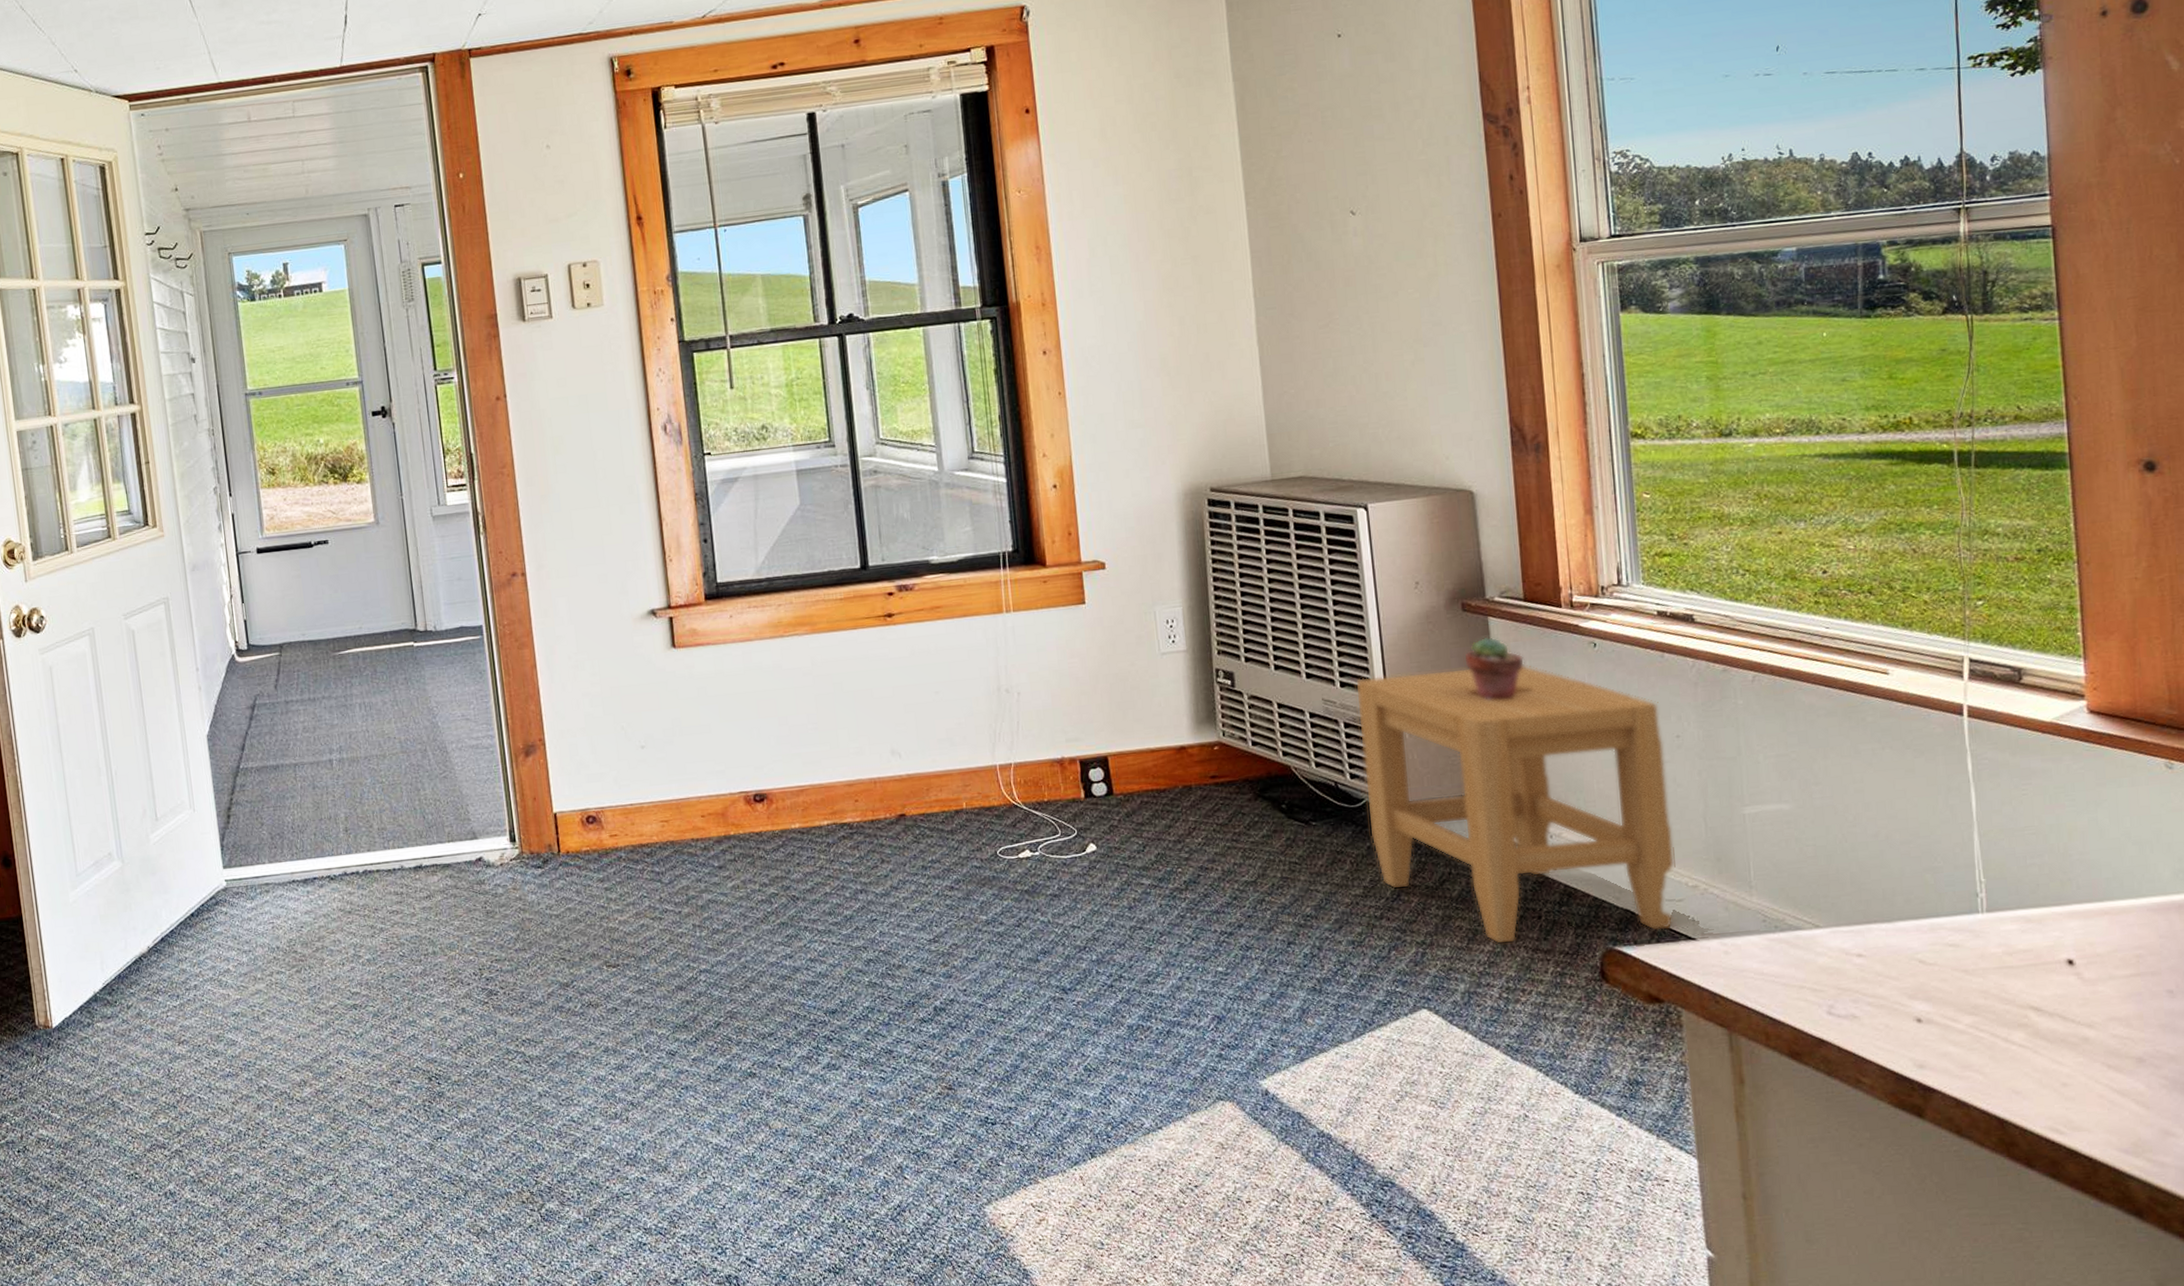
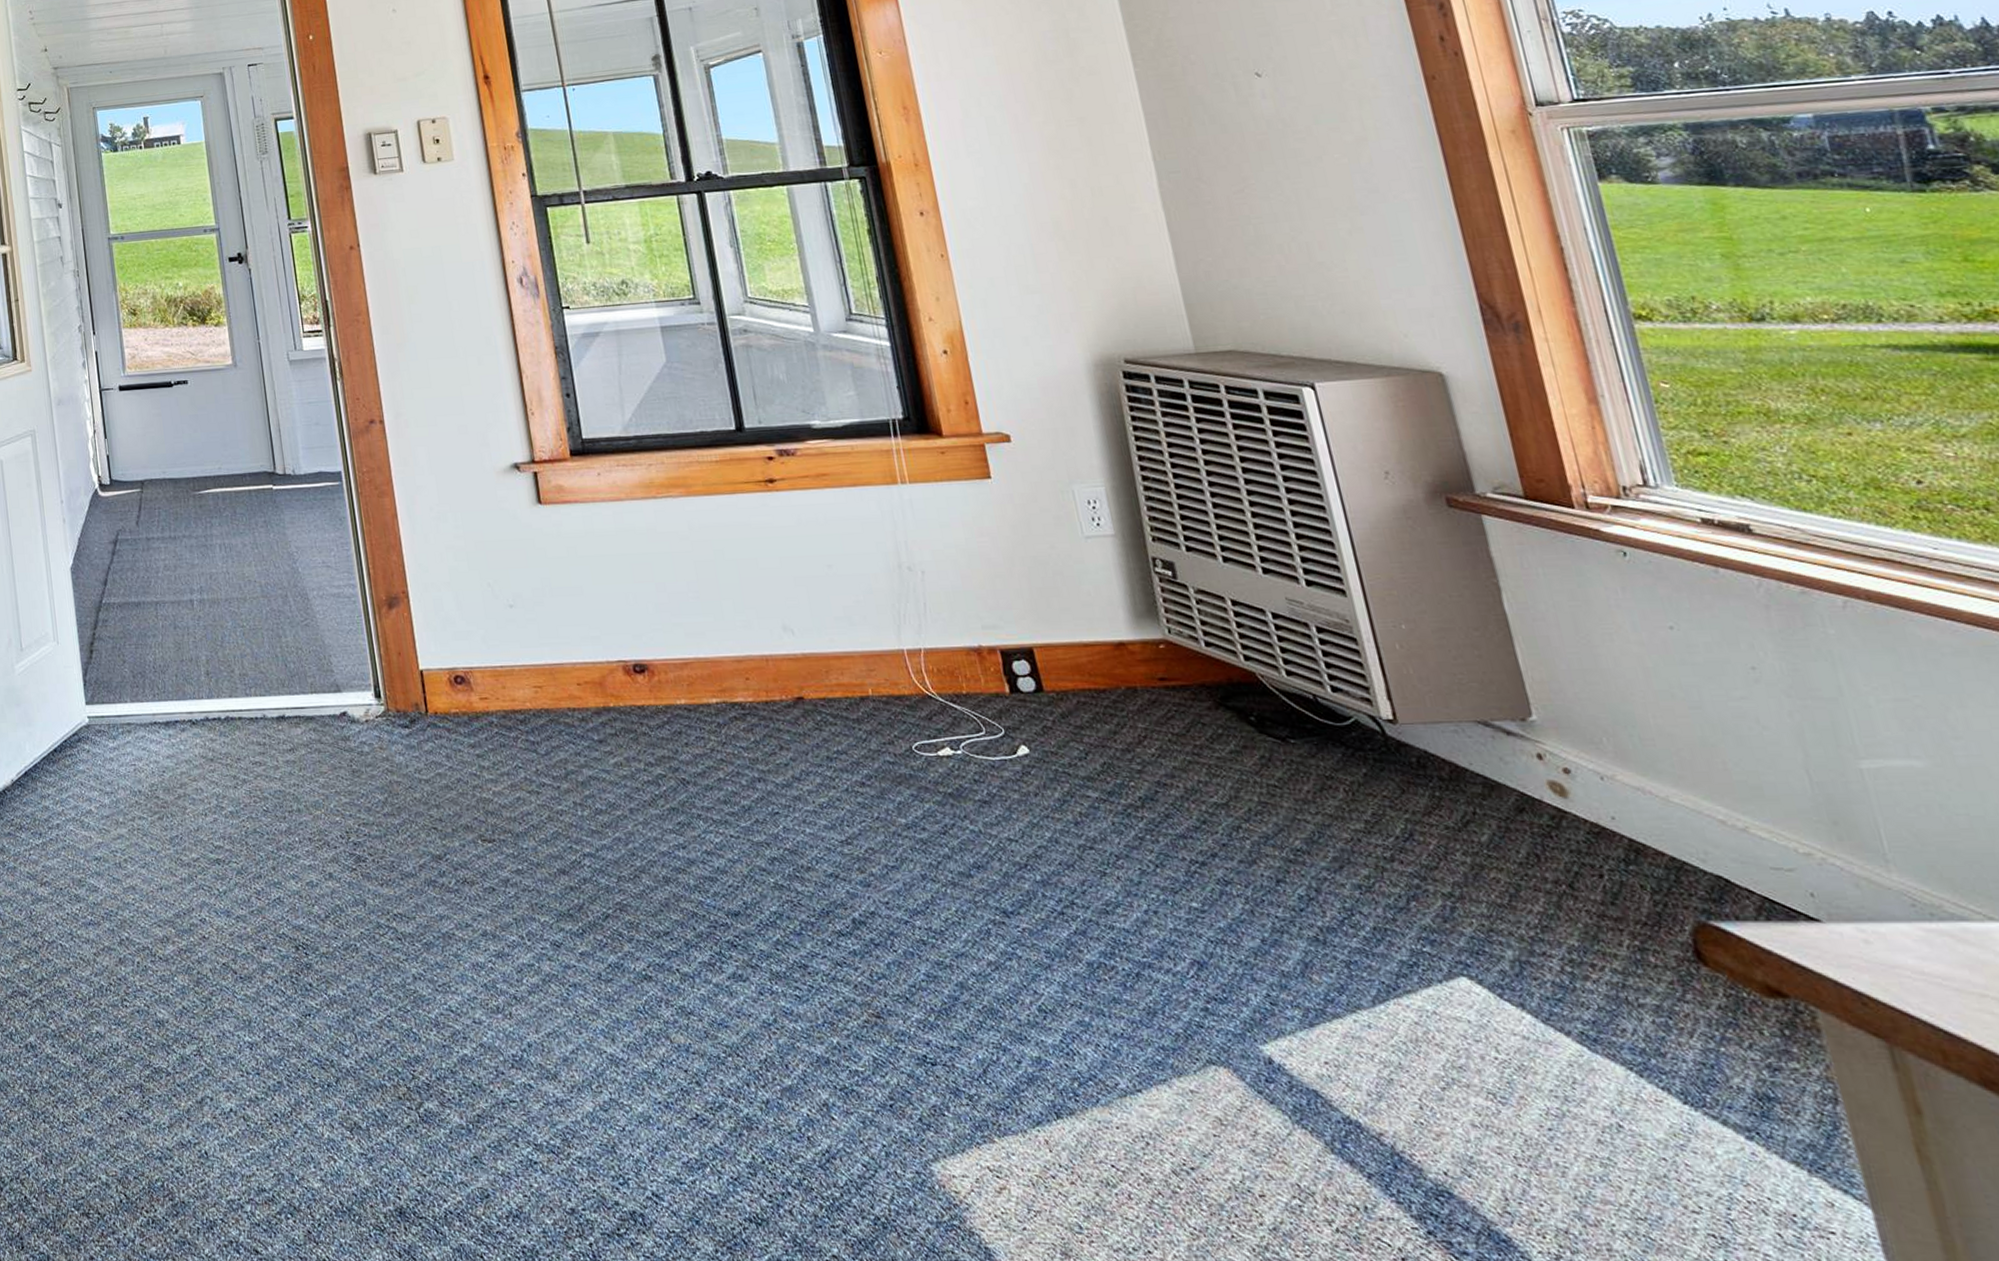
stool: present [1355,664,1676,945] -> none [1324,571,1785,906]
potted succulent: present [1463,636,1525,701] -> none [1456,537,1537,612]

